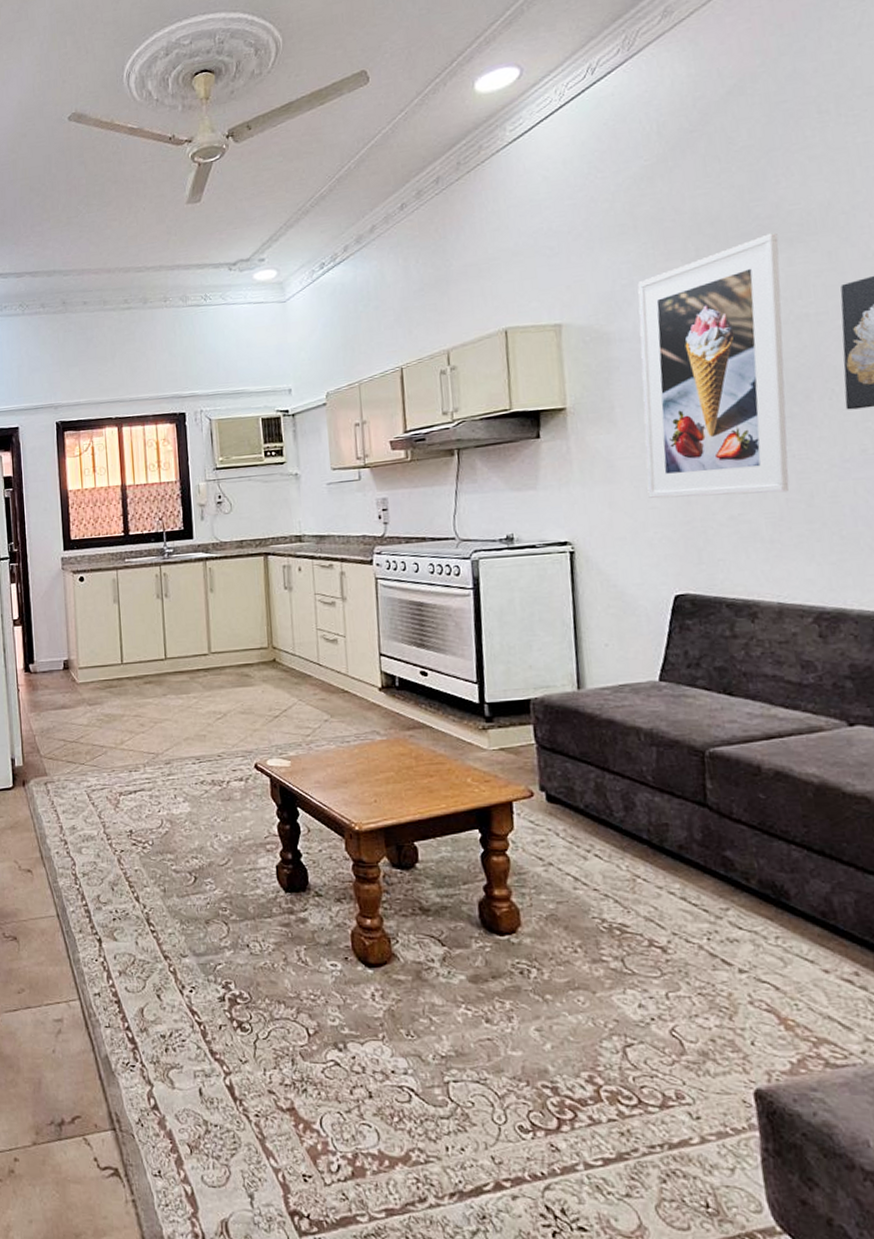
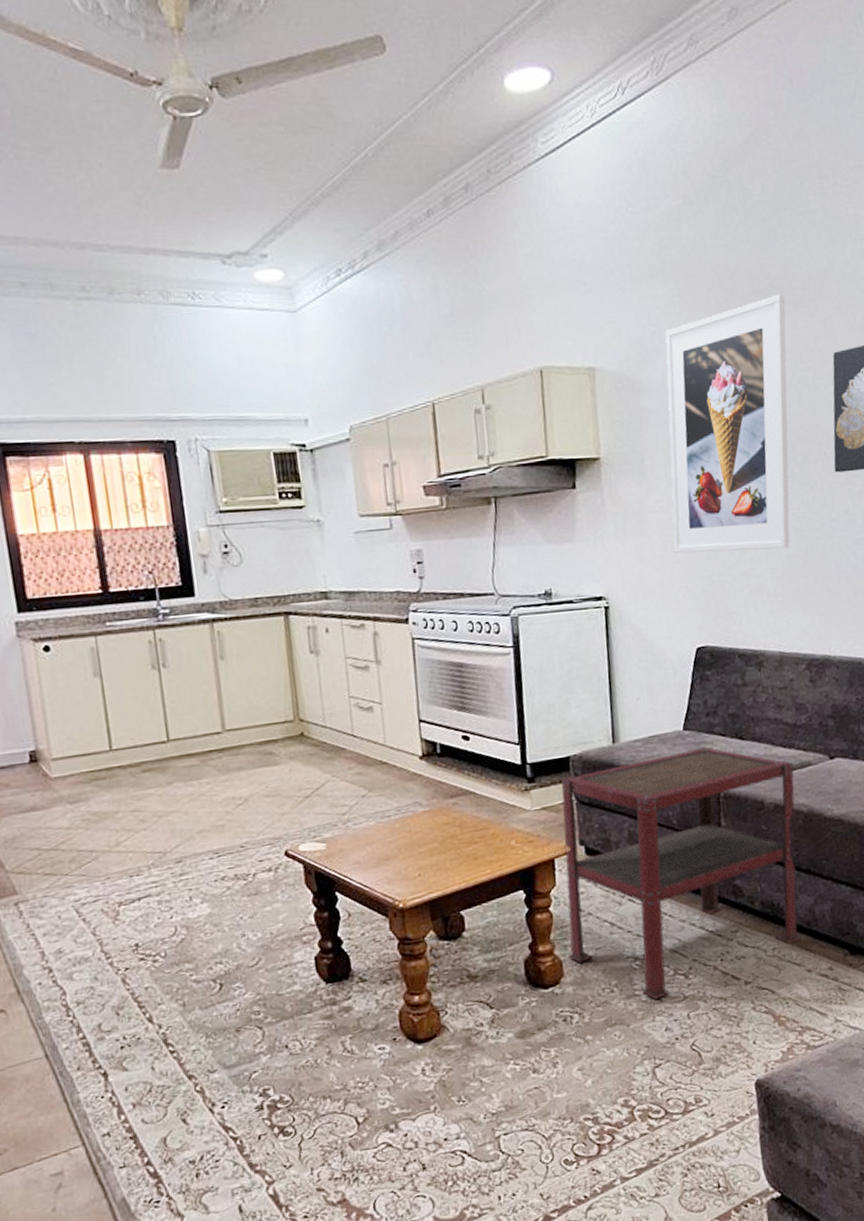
side table: none [520,701,814,970] -> present [560,747,801,1000]

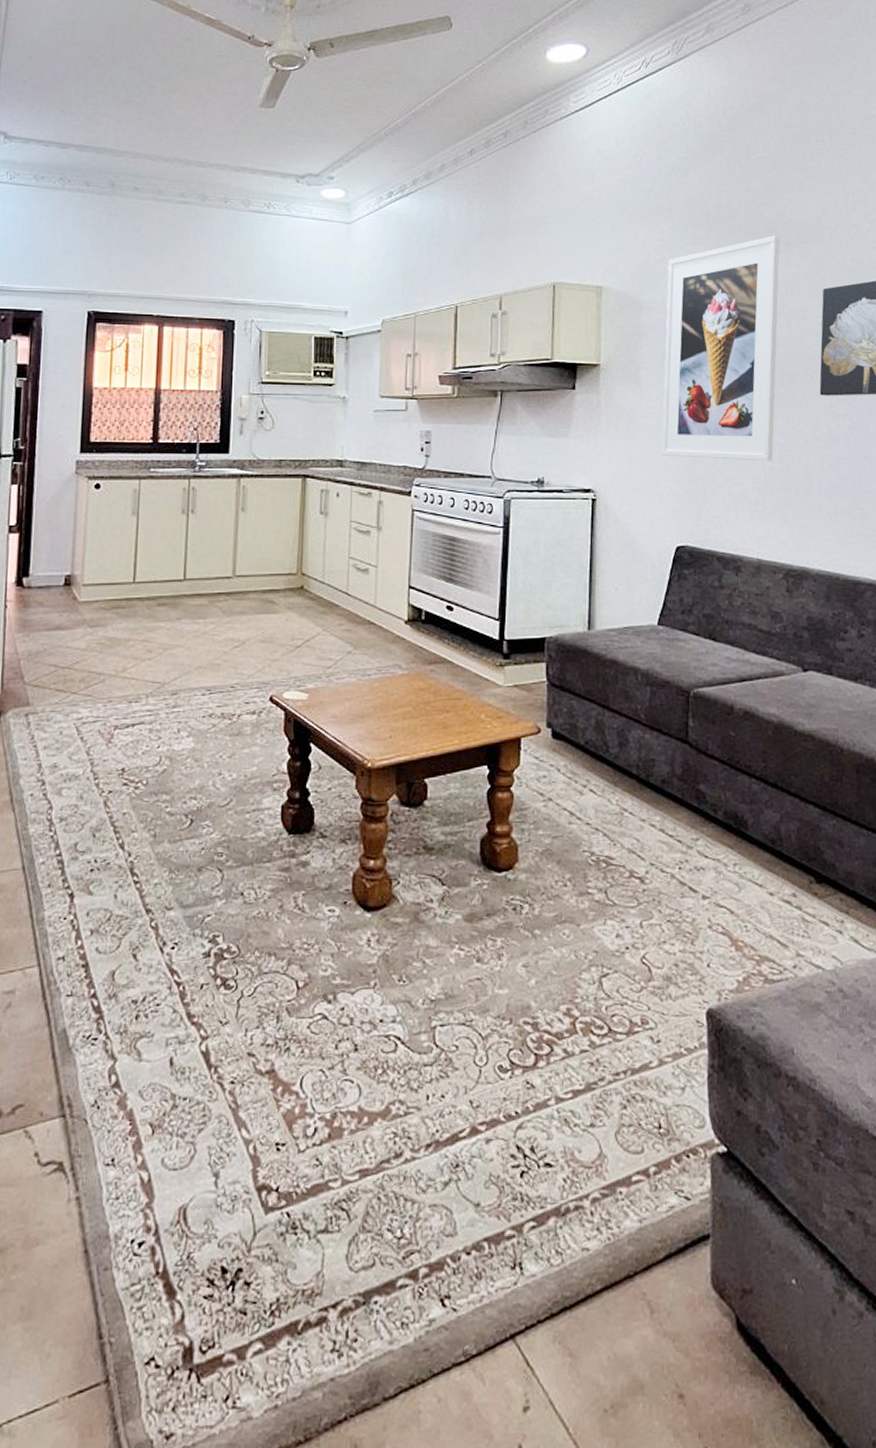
side table: present [560,747,801,1000] -> none [525,644,766,901]

